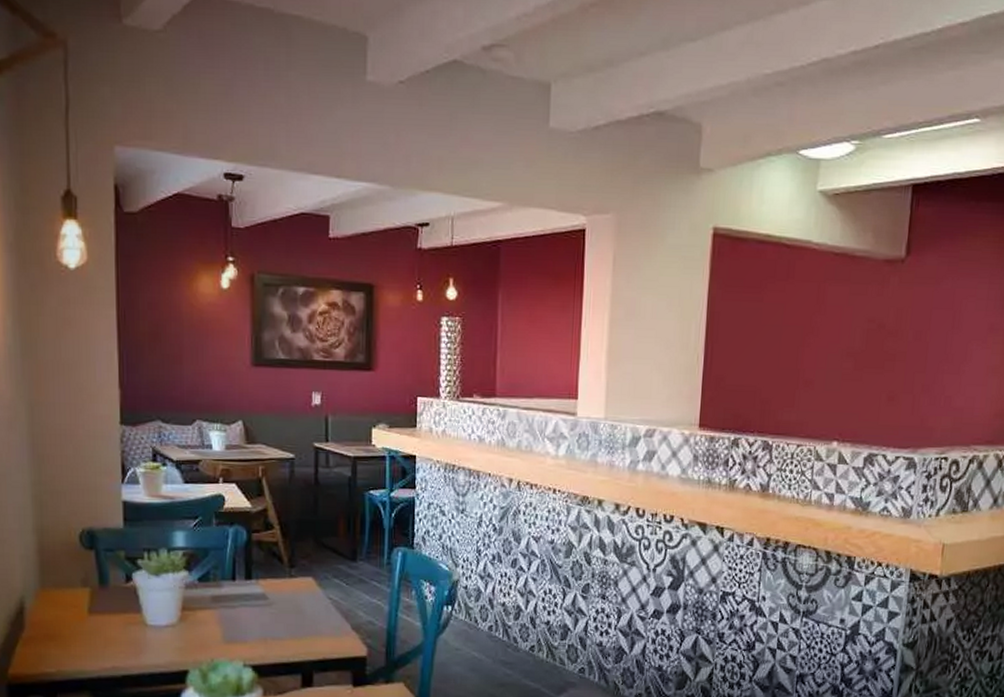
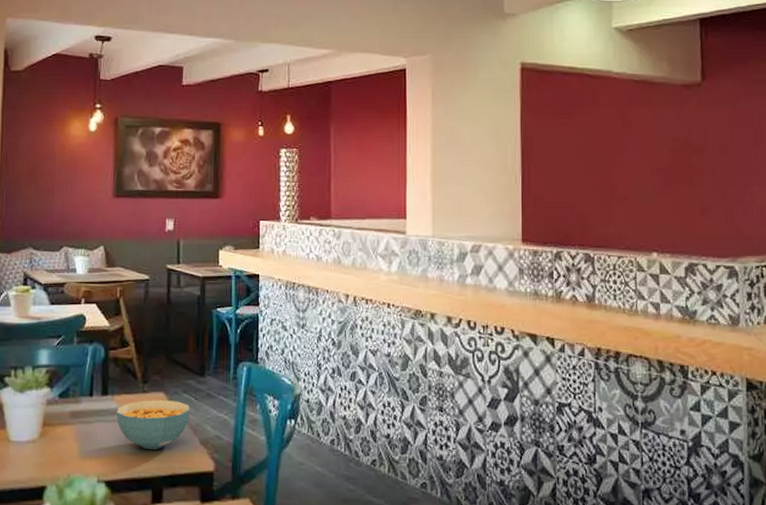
cereal bowl: none [262,584,342,635] -> present [117,399,191,450]

